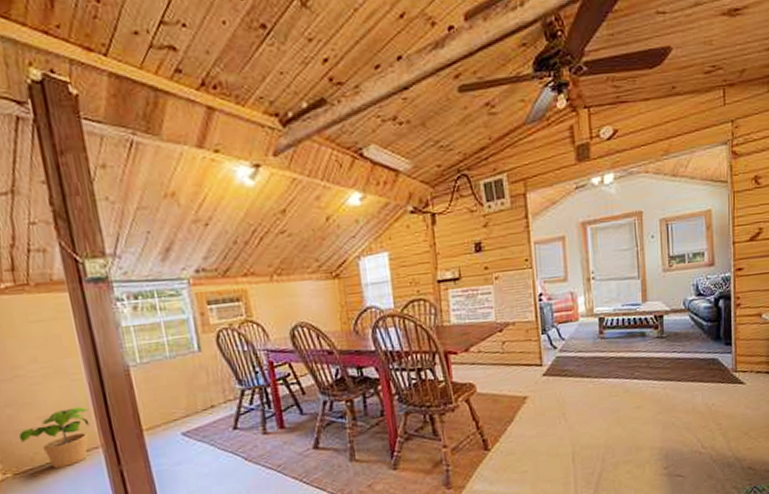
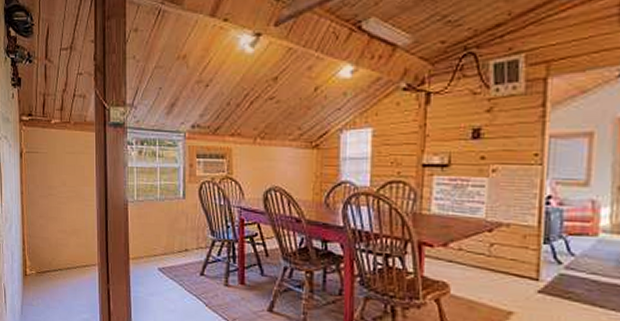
potted plant: present [18,406,90,468] -> none [44,228,94,276]

